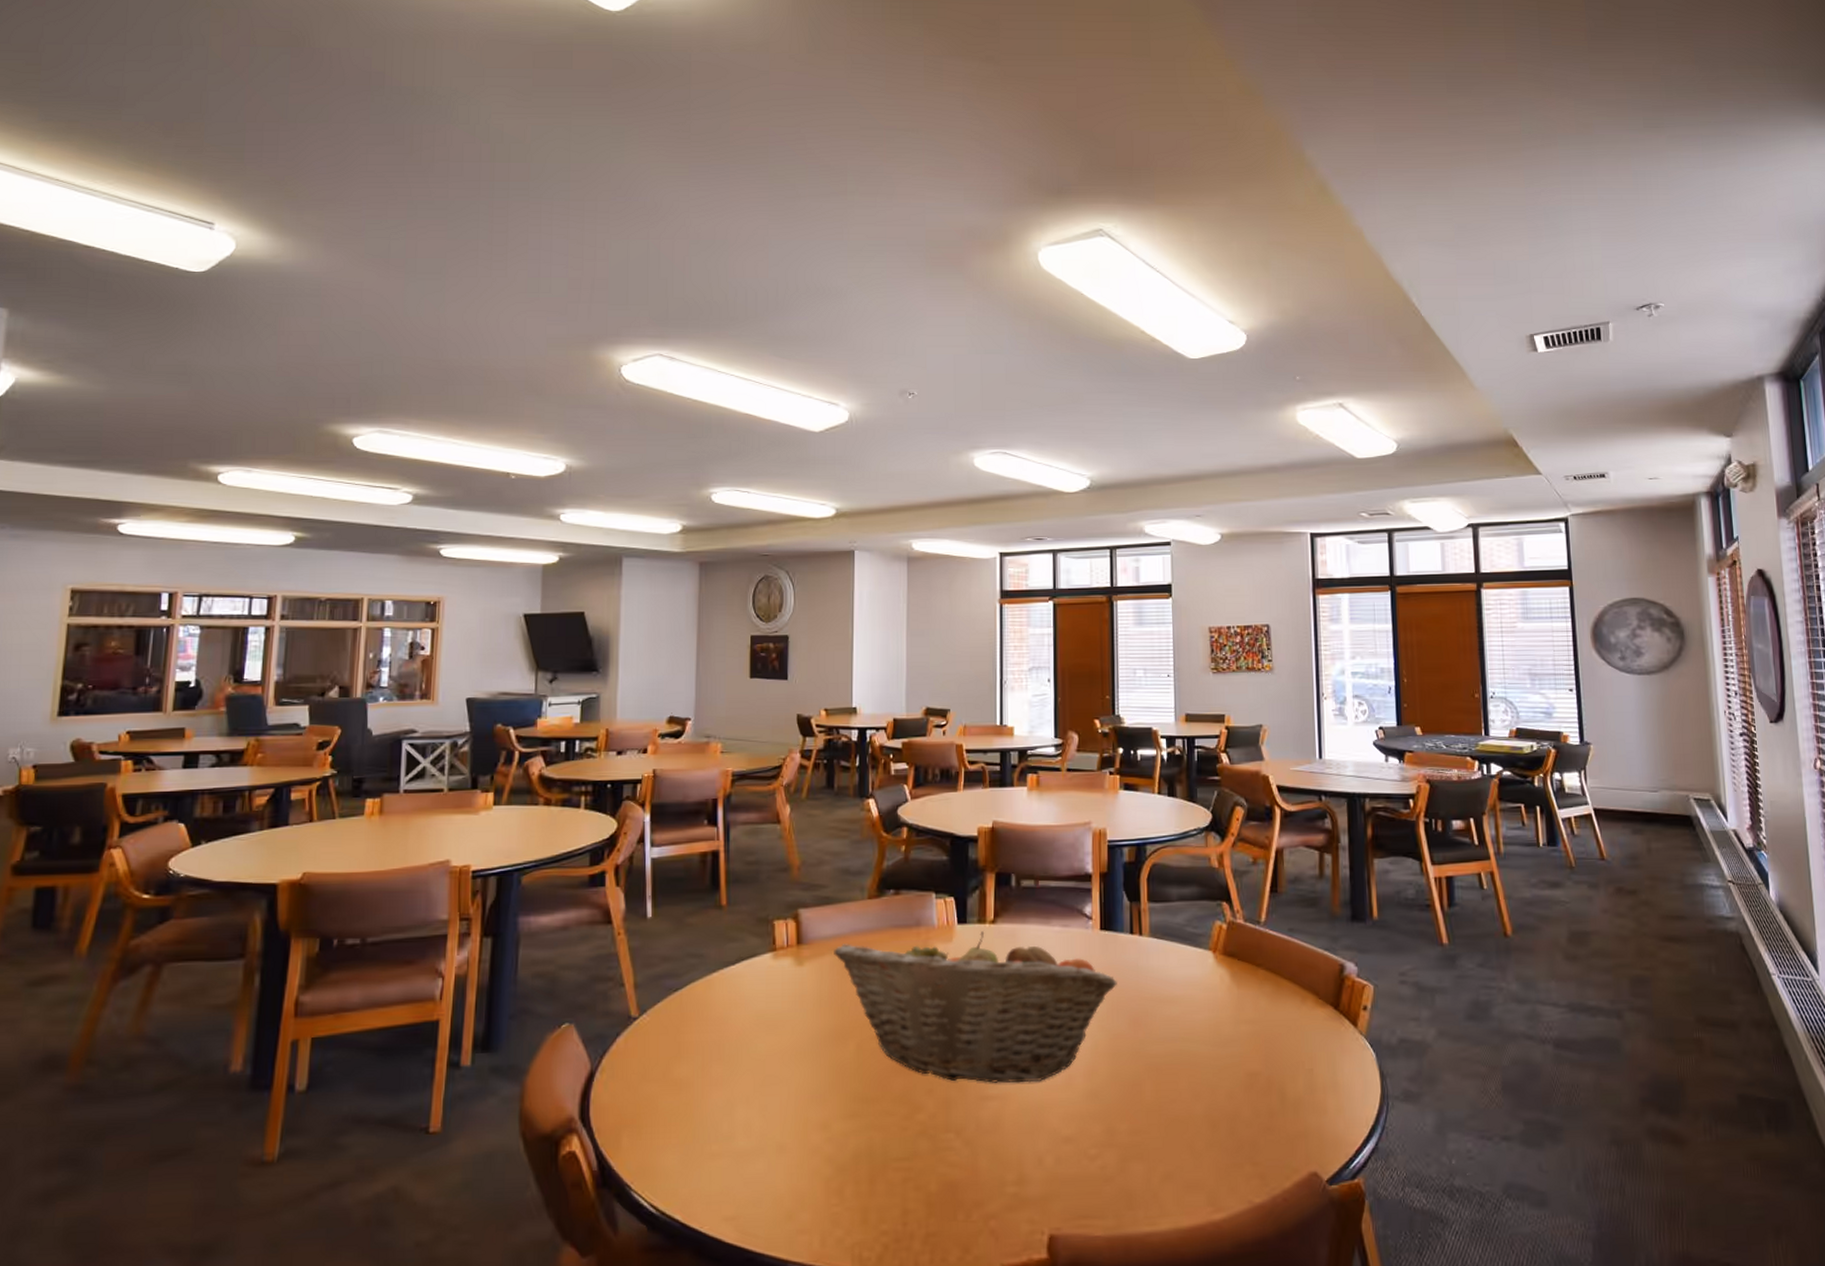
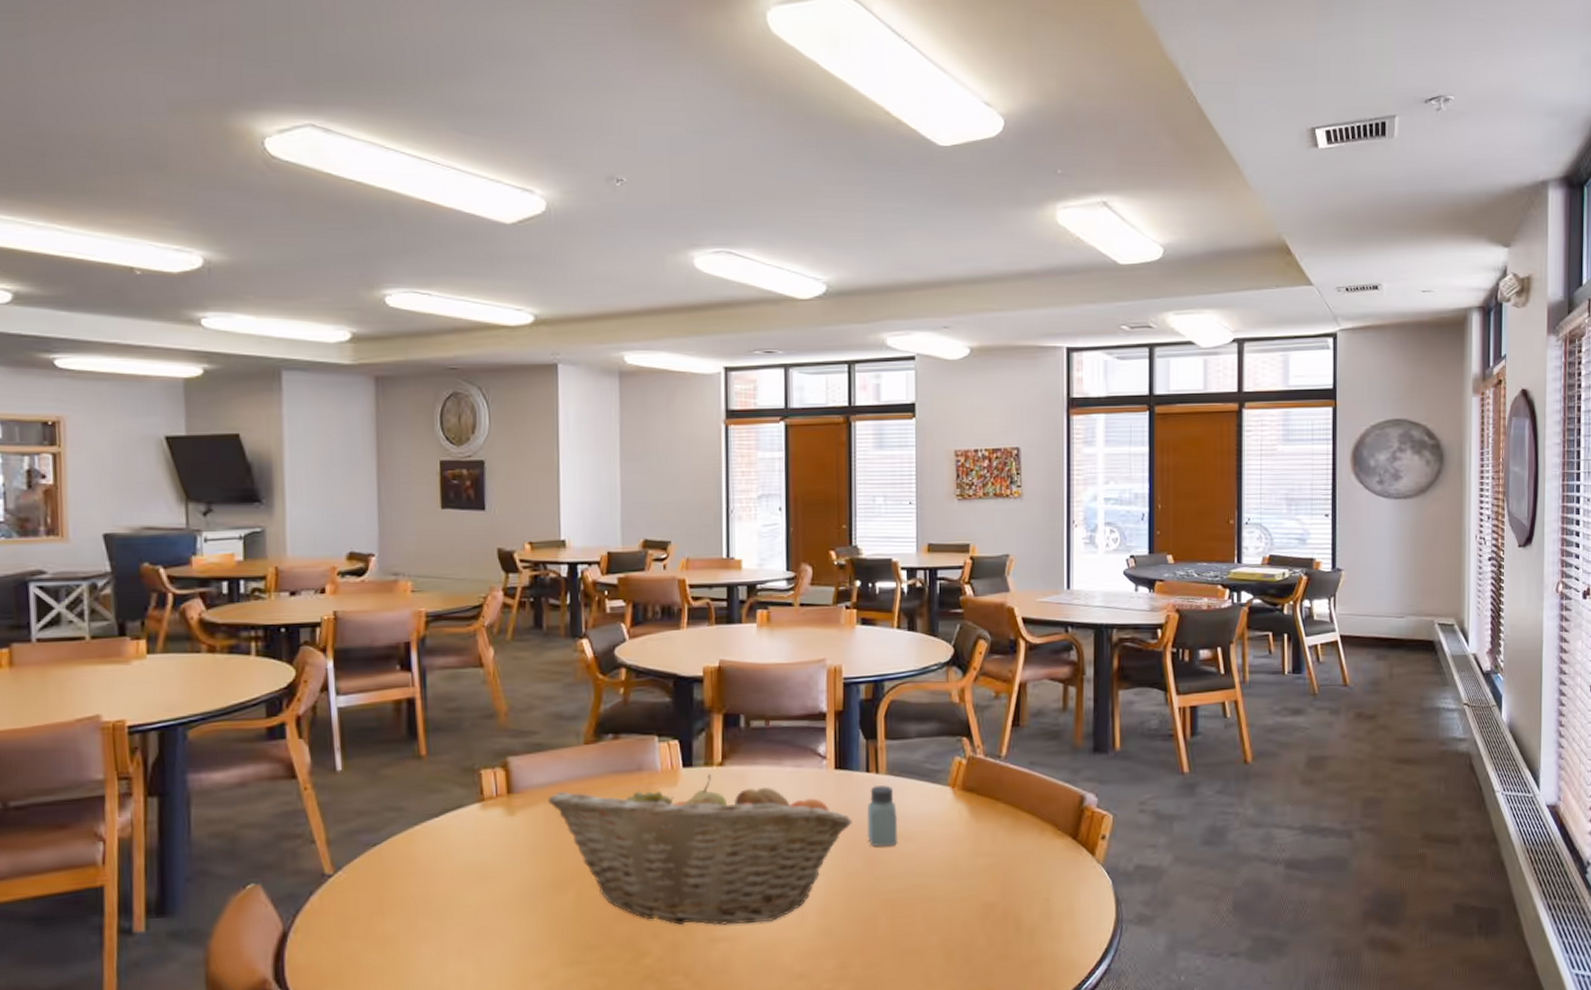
saltshaker: none [1131,947,1162,1009] -> present [867,785,898,846]

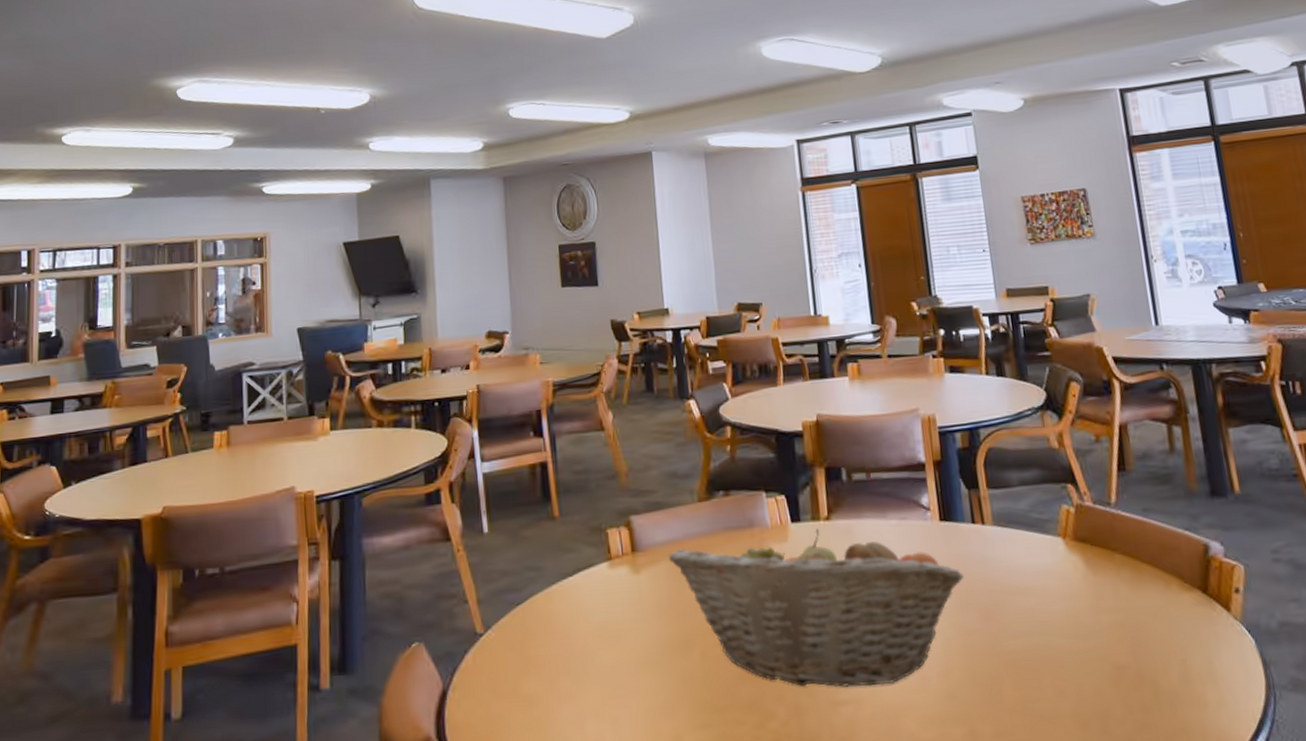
saltshaker: present [867,785,898,846] -> none [977,537,1014,603]

